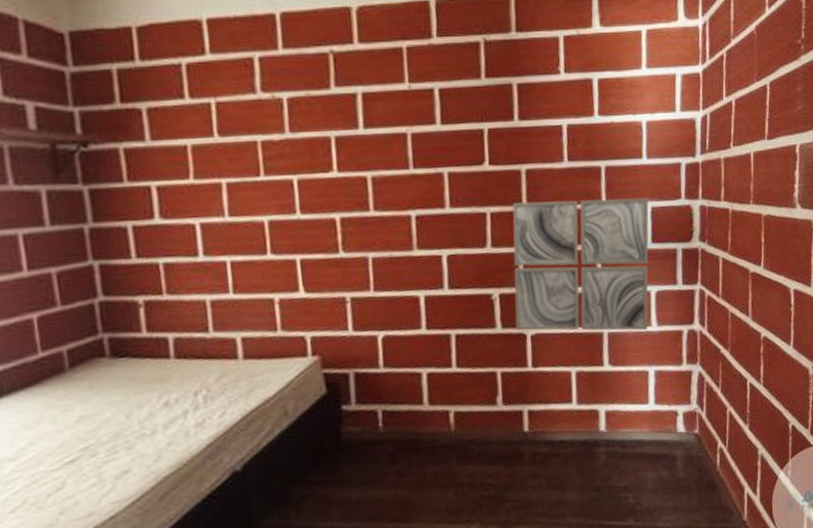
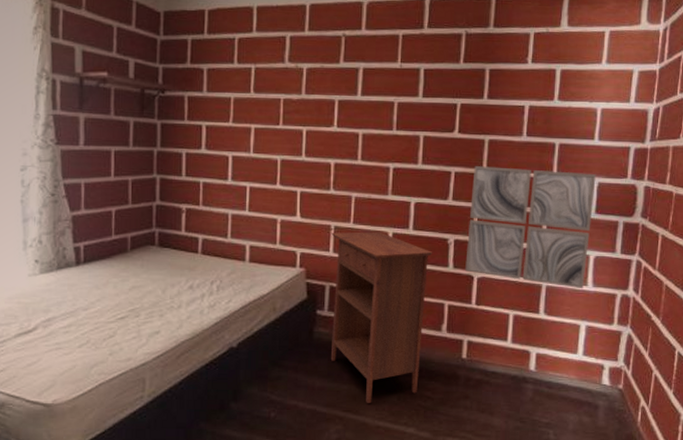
nightstand: none [347,297,477,508] -> present [330,231,433,404]

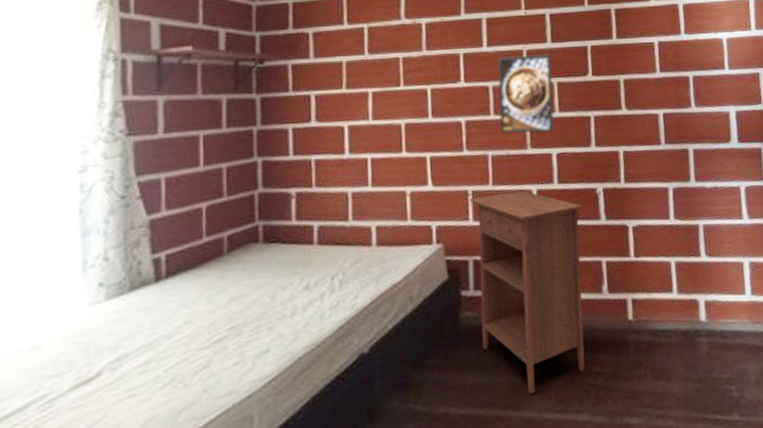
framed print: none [366,107,420,183] -> present [497,54,554,134]
wall art: present [465,166,596,289] -> none [613,103,740,224]

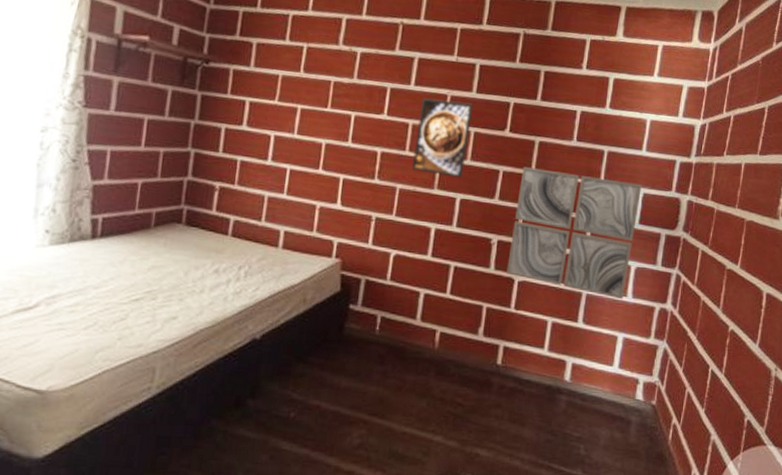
nightstand: present [469,190,585,395] -> none [359,223,475,408]
wall art: none [613,103,740,224] -> present [506,167,642,300]

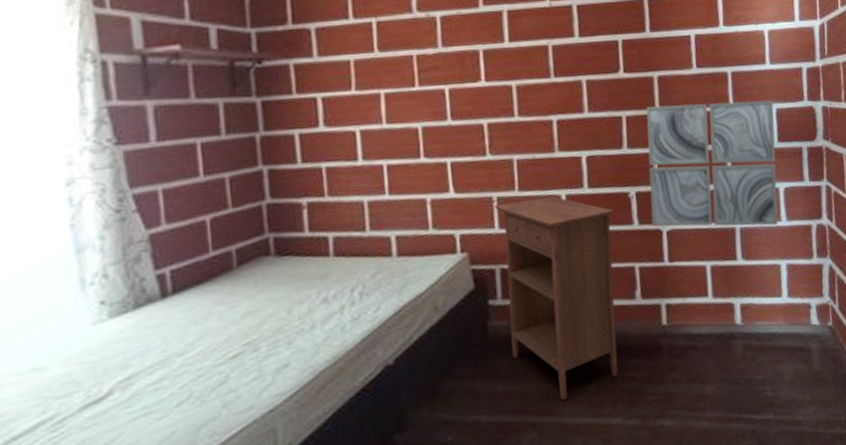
nightstand: none [359,223,475,408] -> present [494,196,618,401]
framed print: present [412,97,473,179] -> none [520,50,584,137]

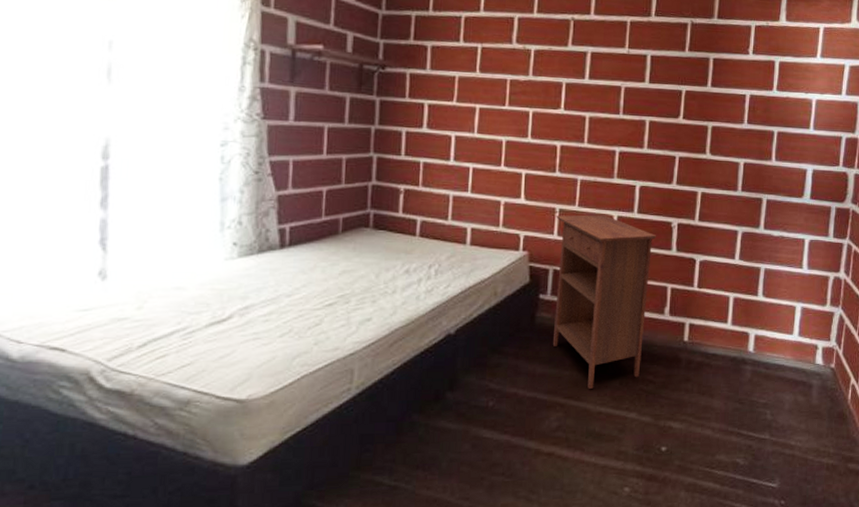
wall art: present [646,100,778,227] -> none [688,151,811,272]

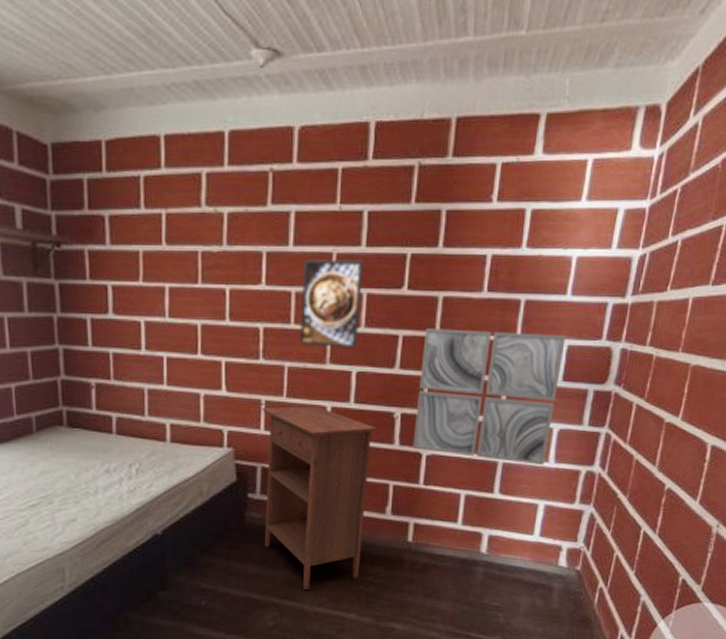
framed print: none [592,90,646,166] -> present [300,259,363,349]
wall art: none [688,151,811,272] -> present [413,328,566,466]

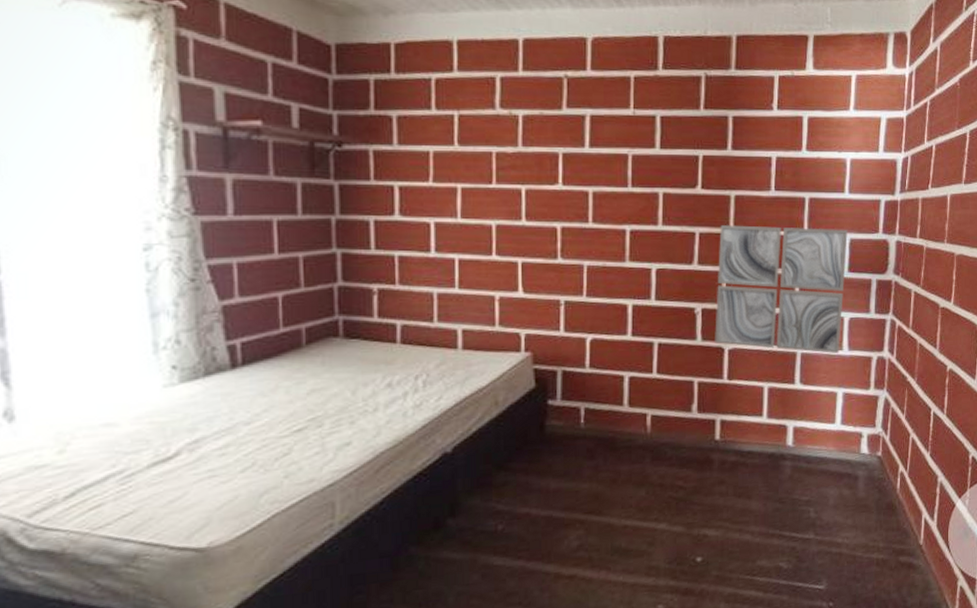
nightstand: present [262,406,377,591] -> none [561,304,679,503]
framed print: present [300,259,363,349] -> none [598,160,658,246]

